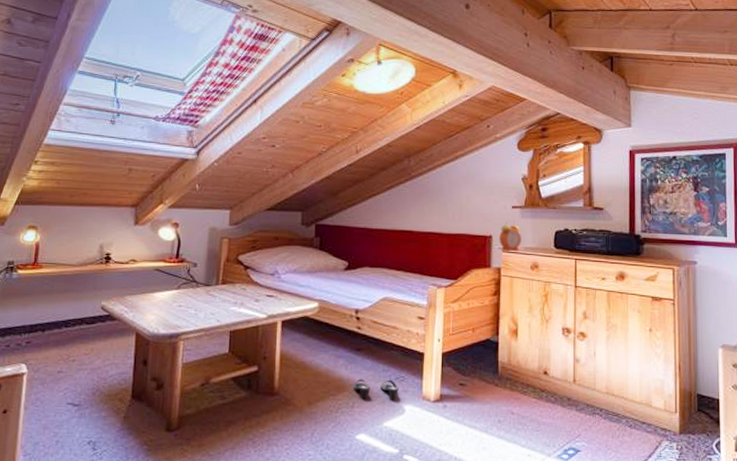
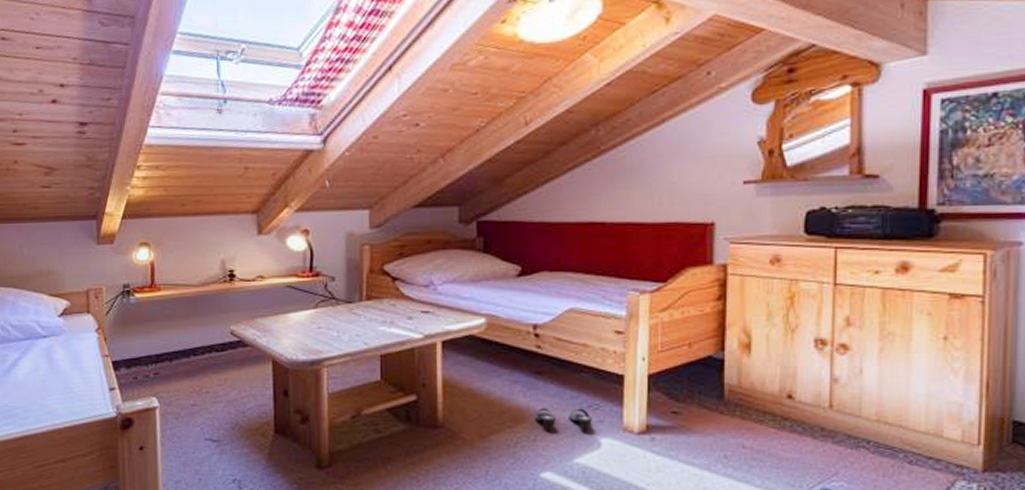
alarm clock: present [499,221,521,252] -> none [725,202,756,243]

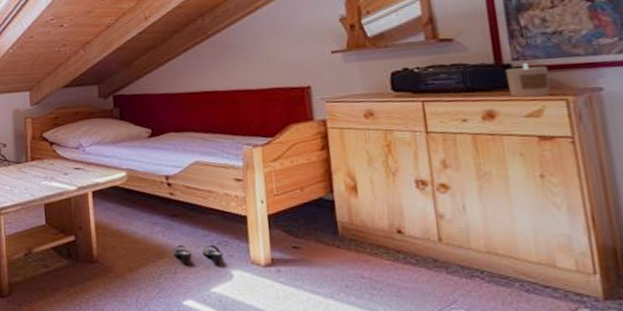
candle: none [927,209,972,250] -> present [505,63,551,98]

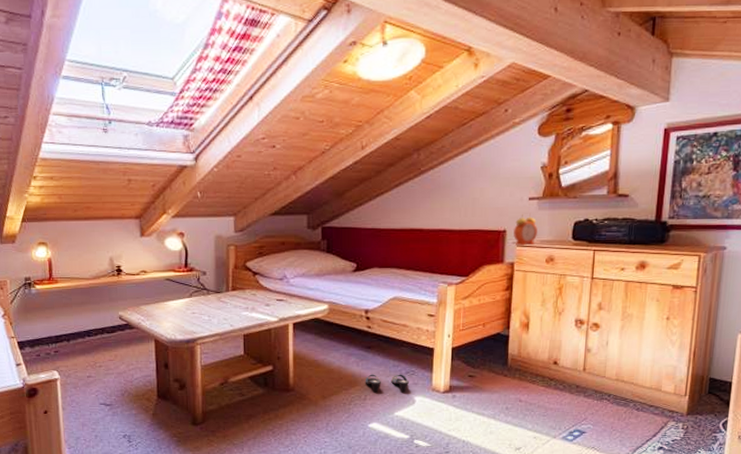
alarm clock: none [319,68,348,102] -> present [514,214,537,246]
candle: present [505,63,551,98] -> none [660,222,693,253]

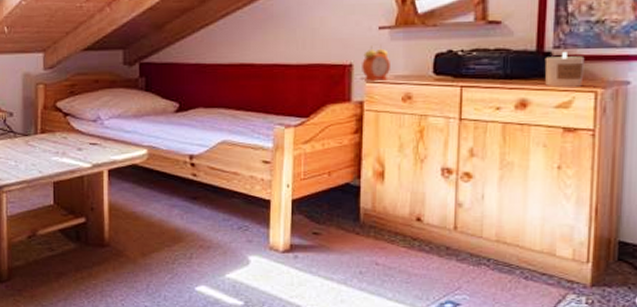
slippers: present [365,374,410,393] -> none [190,229,243,251]
candle: none [660,222,693,253] -> present [544,52,585,88]

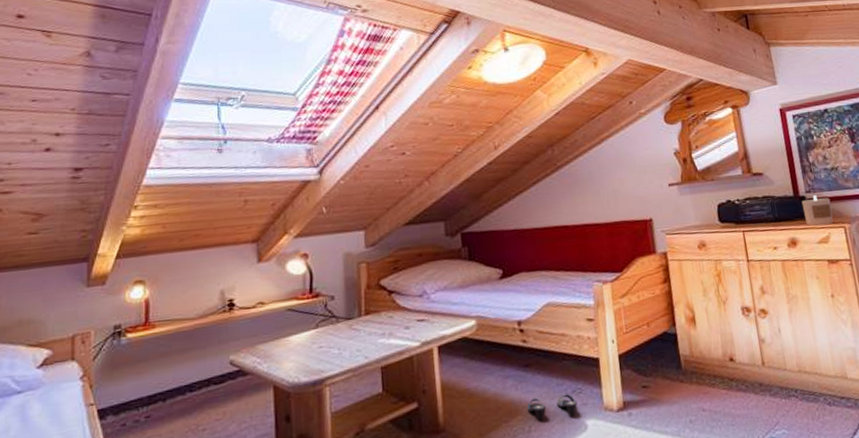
slippers: none [190,229,243,251] -> present [526,394,578,422]
alarm clock: present [362,45,390,82] -> none [660,200,684,234]

